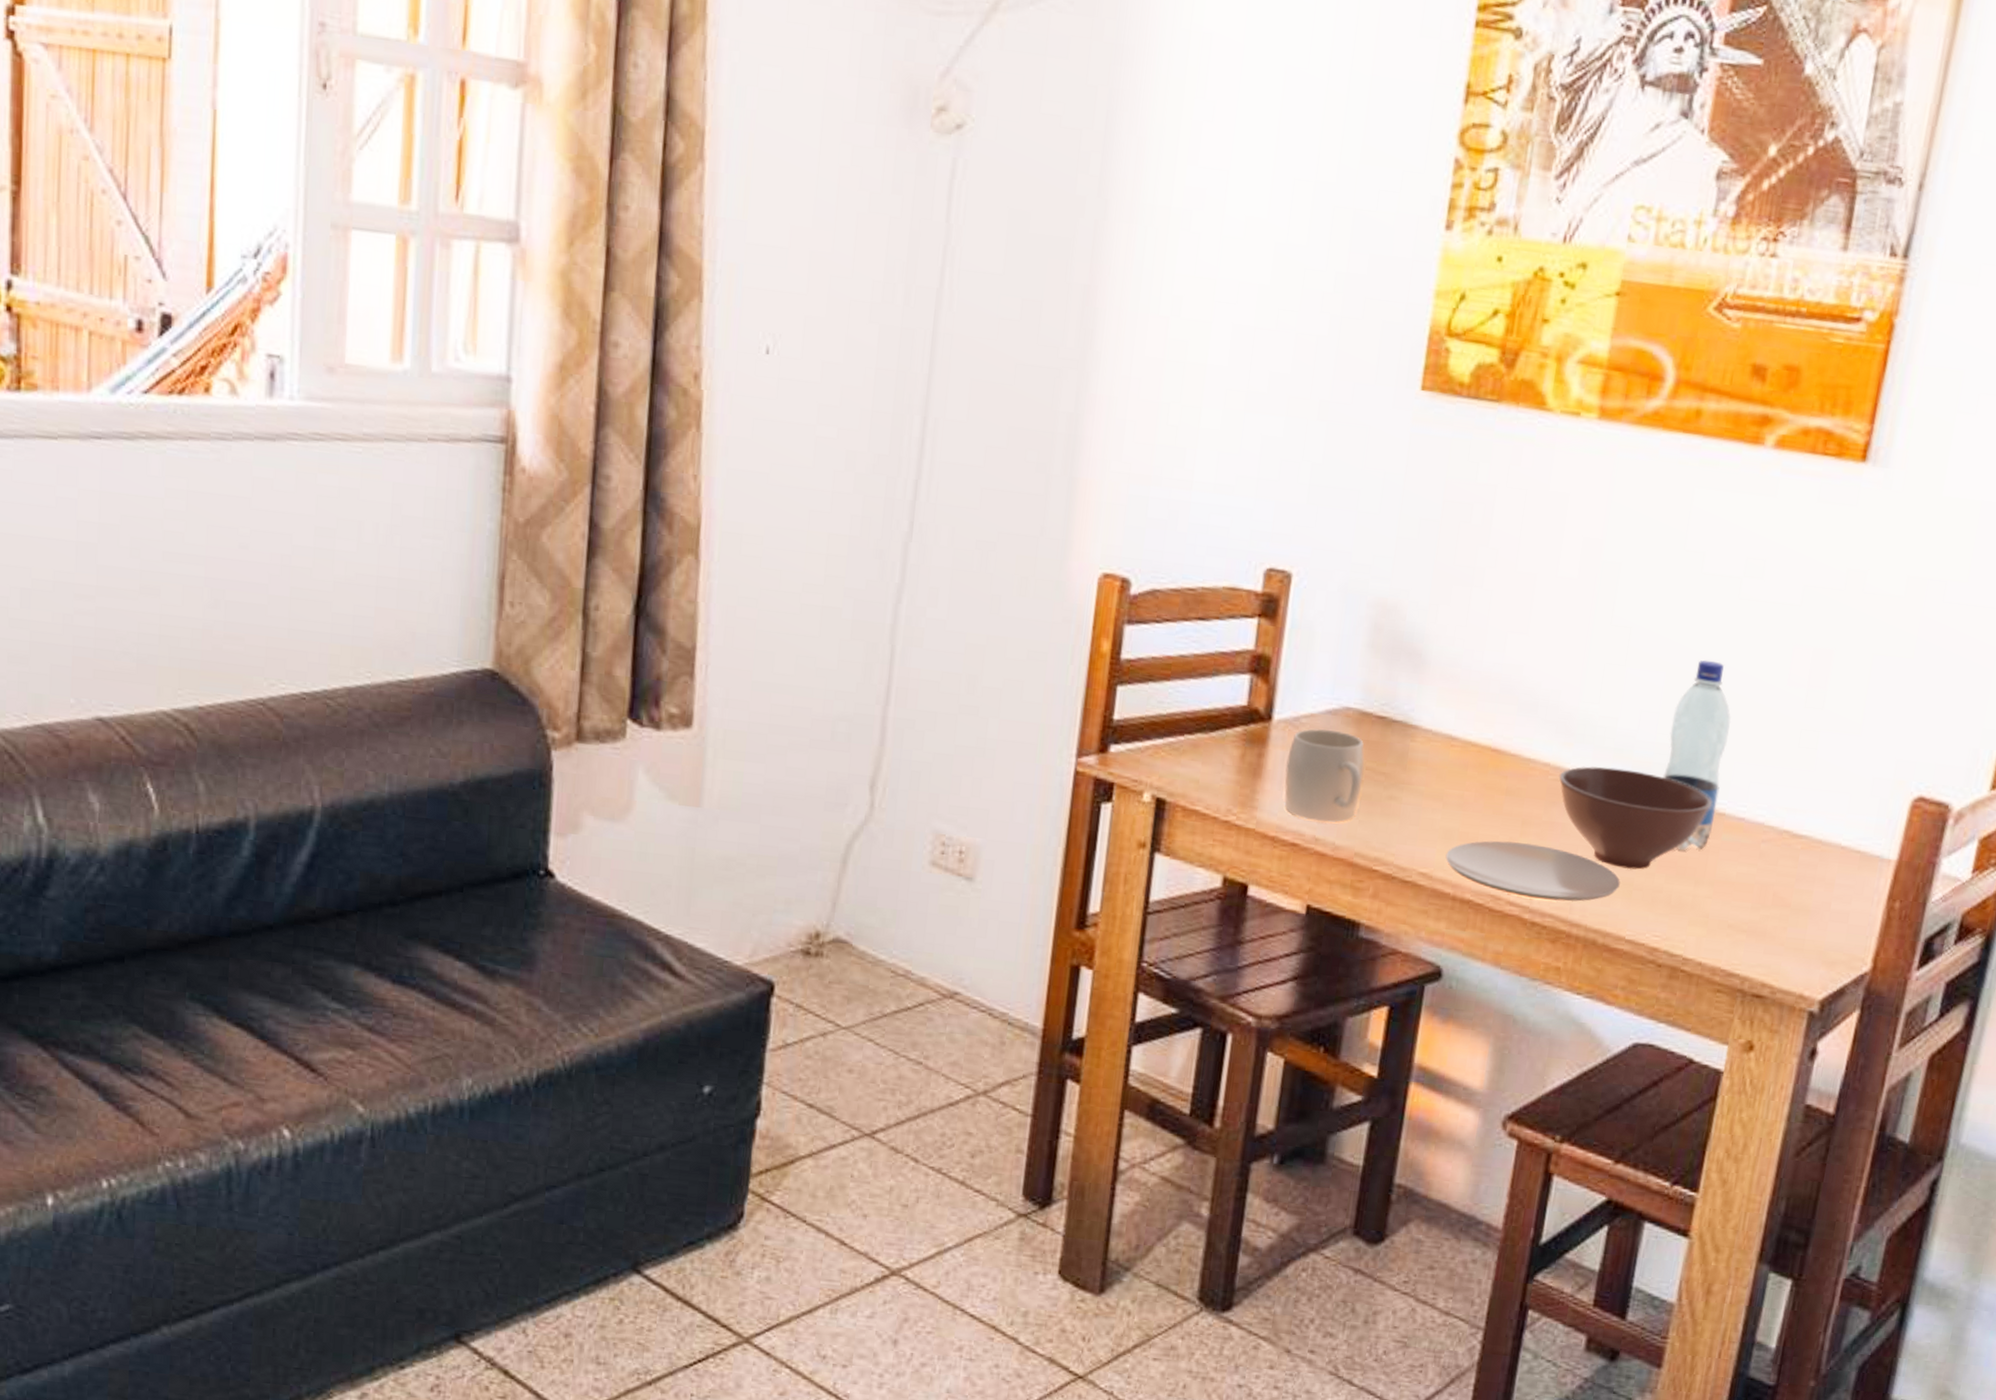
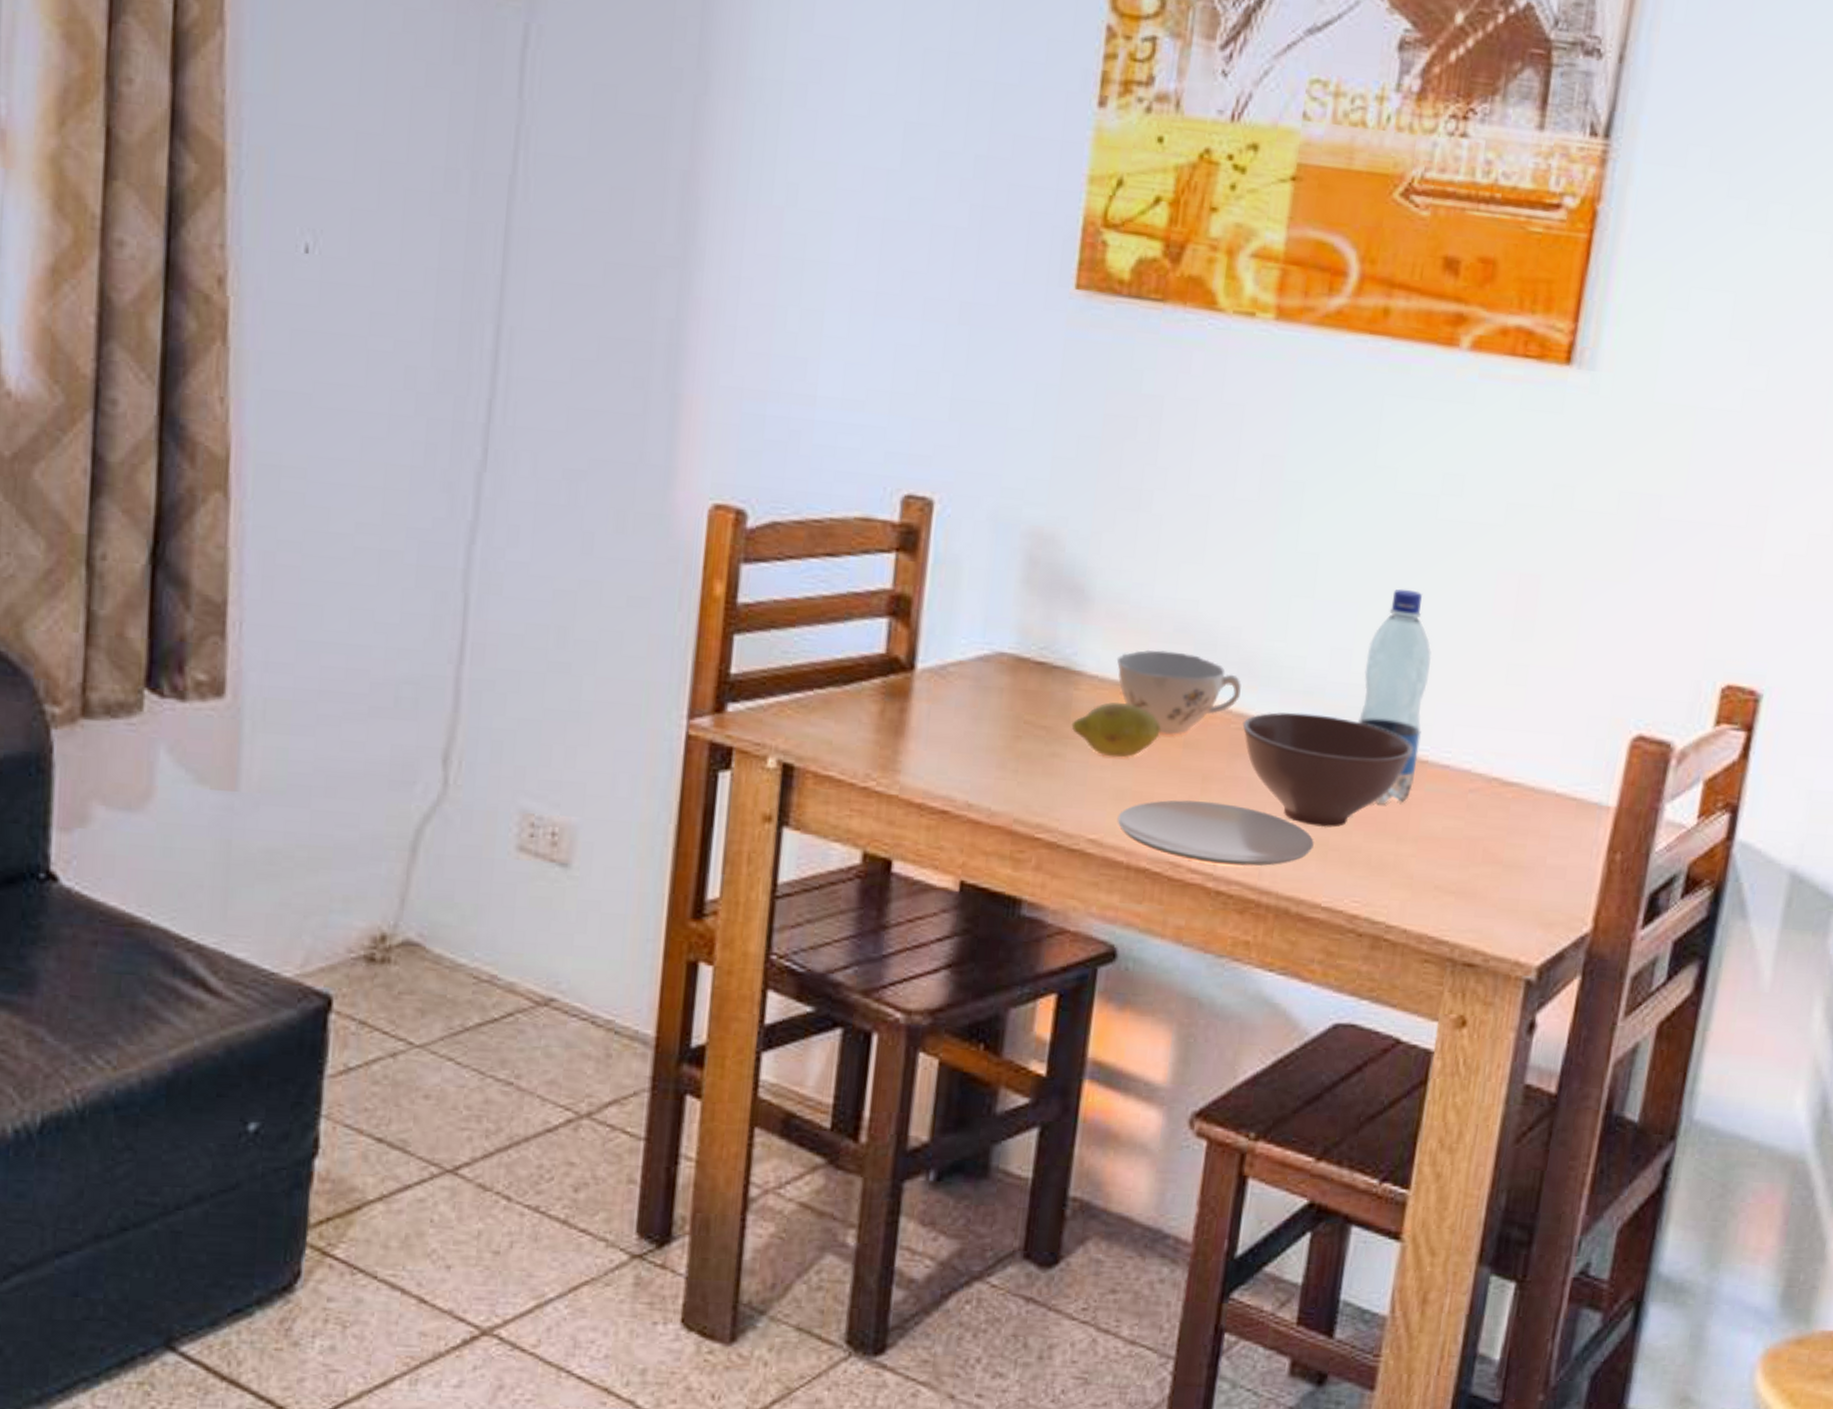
mug: present [1284,728,1365,824] -> none [931,678,1023,787]
fruit: none [1407,753,1486,803] -> present [1071,702,1161,758]
teacup: none [1448,708,1559,784] -> present [1116,649,1241,735]

